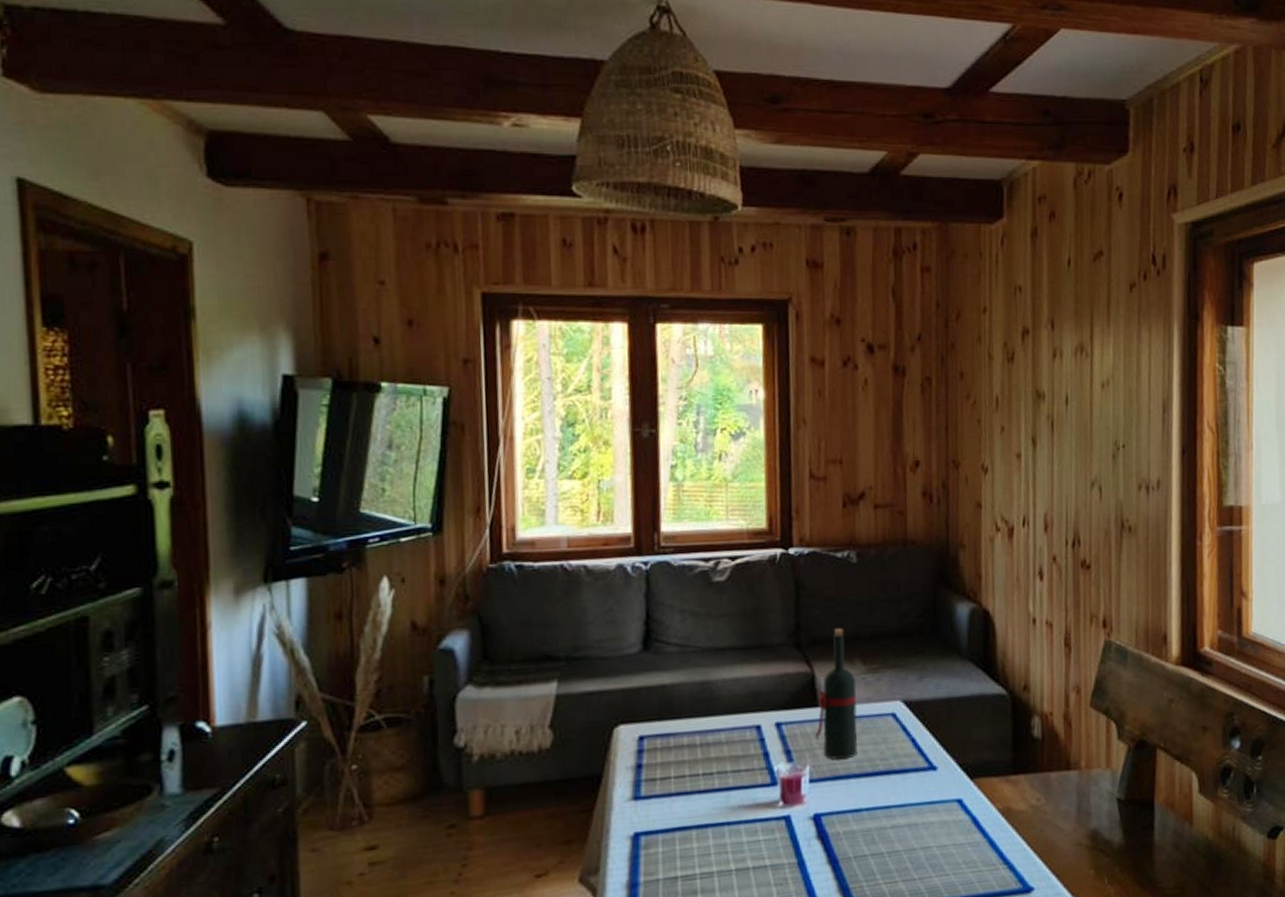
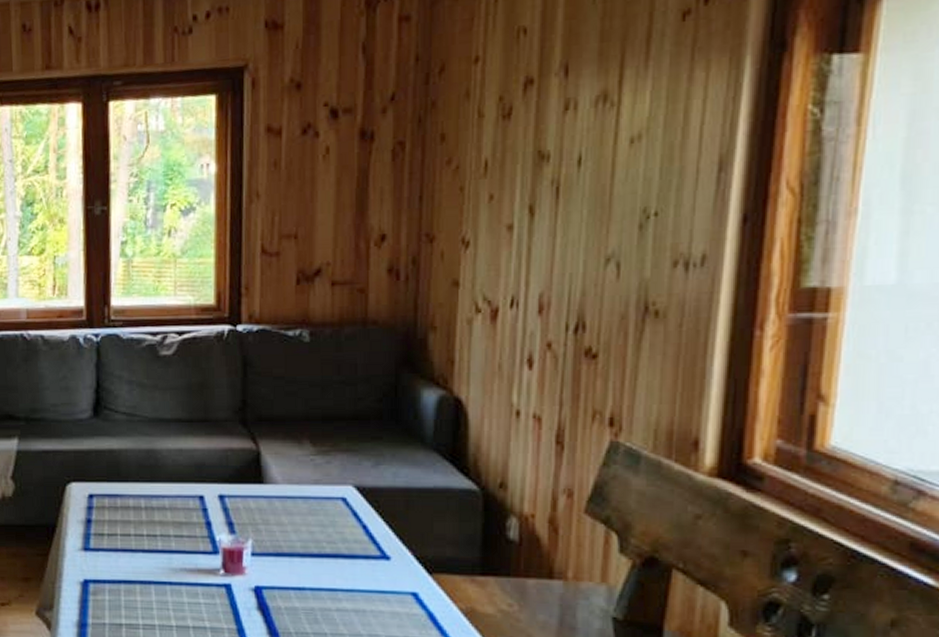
wine bottle: present [815,628,858,760] -> none [258,407,304,538]

